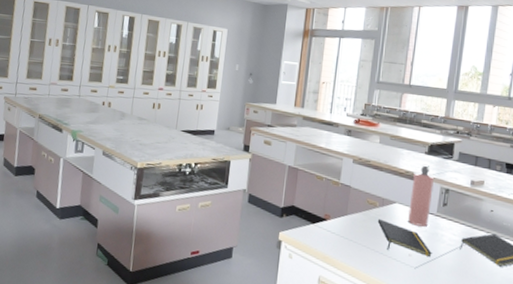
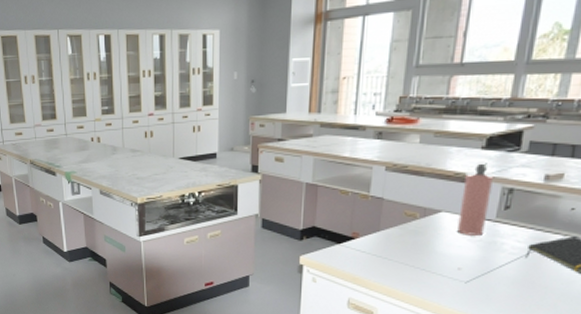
notepad: present [377,218,432,258] -> none [418,231,488,270]

